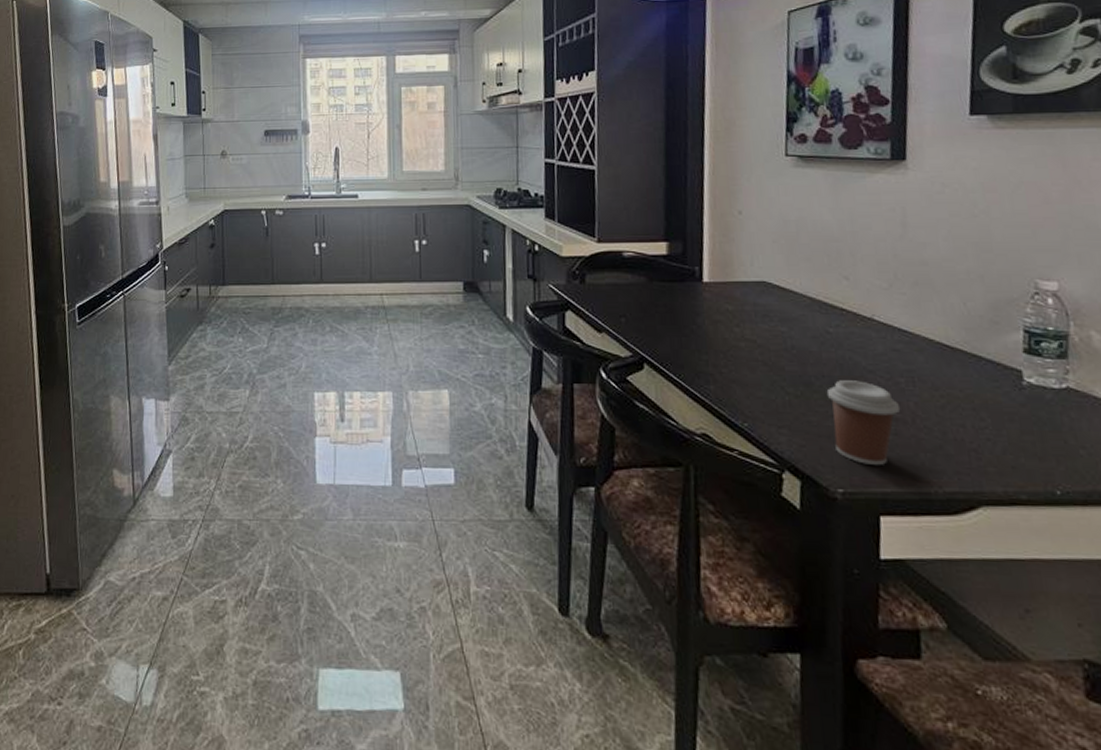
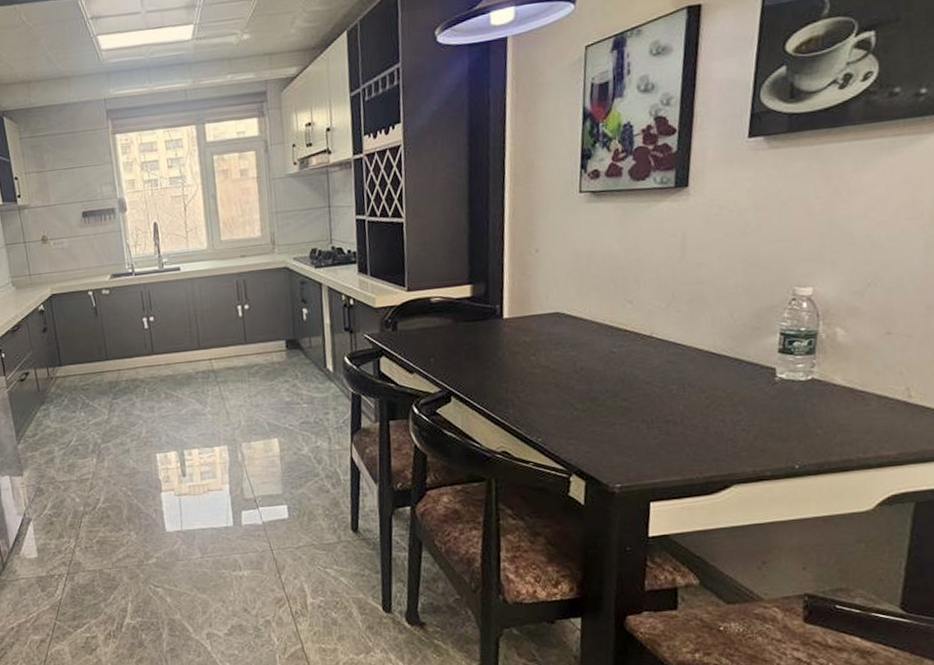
coffee cup: present [826,380,901,466] -> none [609,391,672,462]

